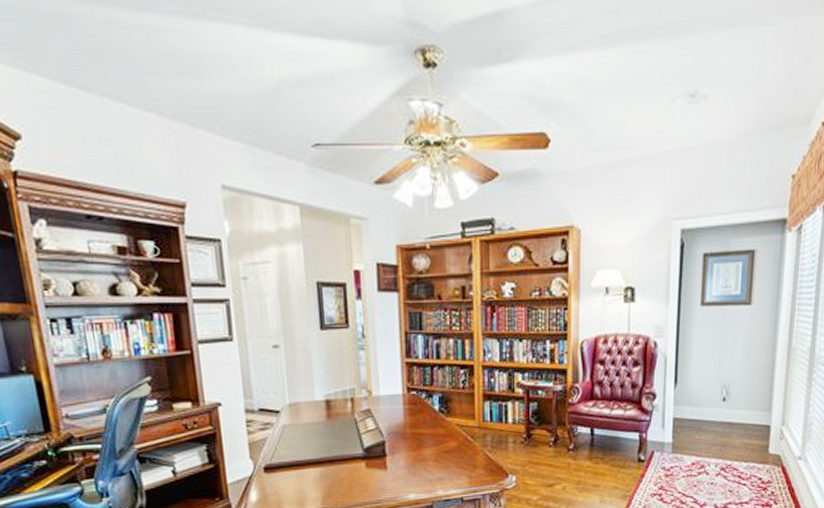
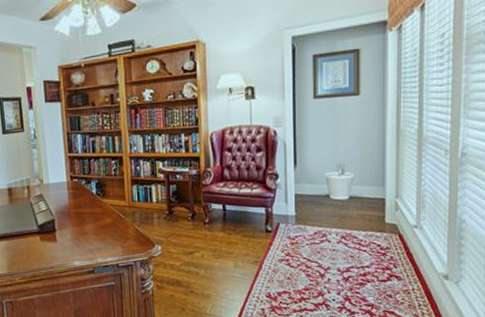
wastebasket: none [707,393,740,427] -> present [324,171,355,200]

